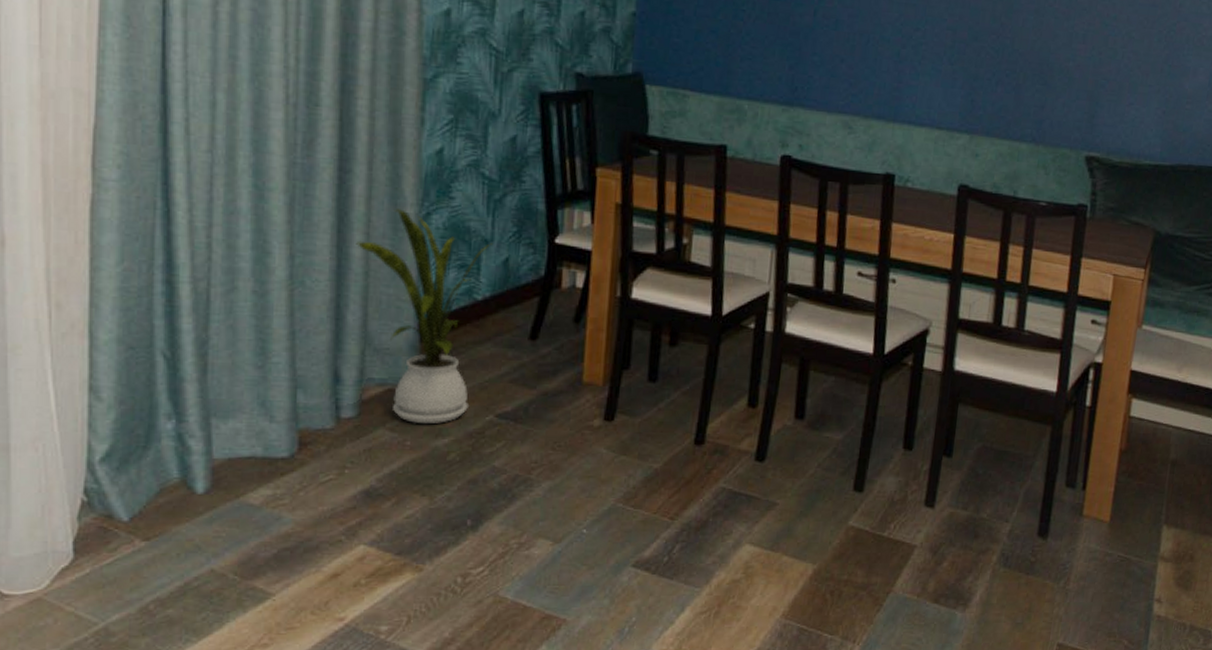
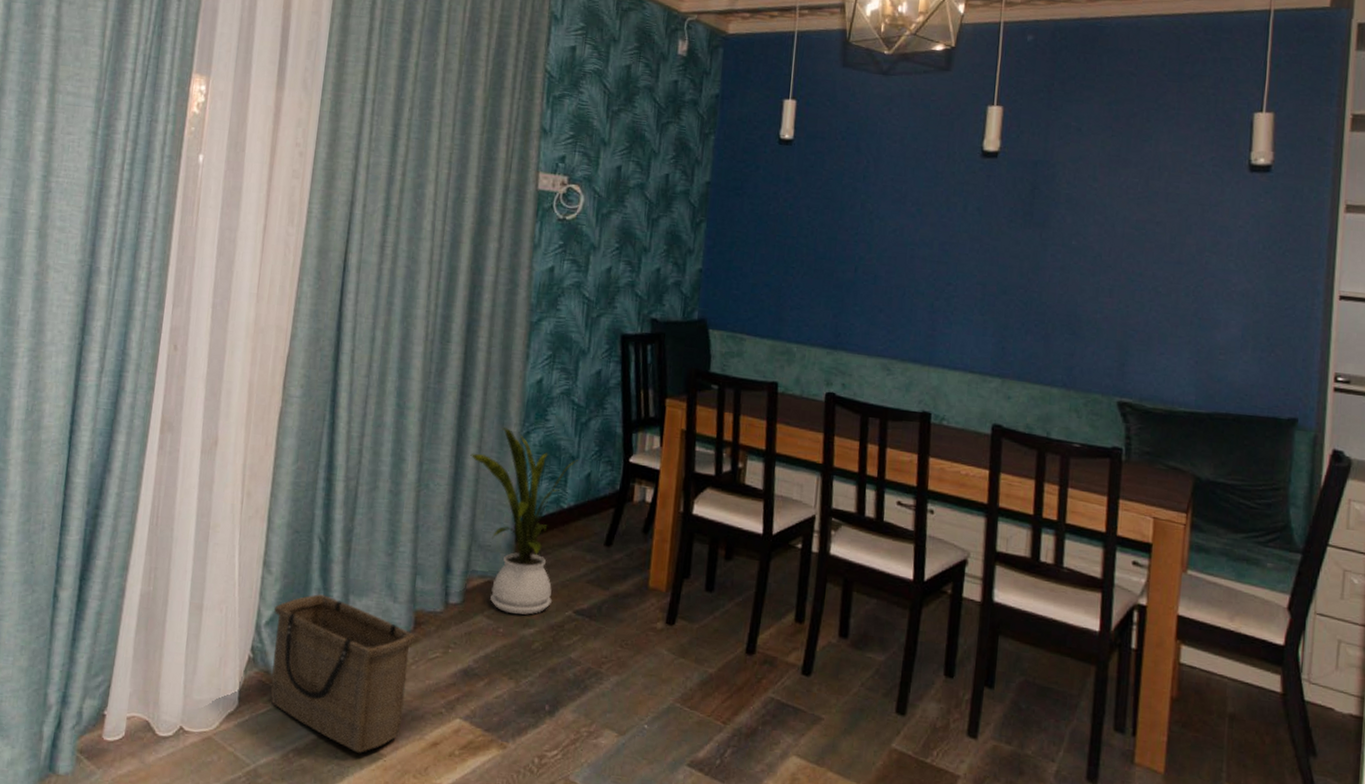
basket: none [111,420,301,595] -> present [270,594,415,753]

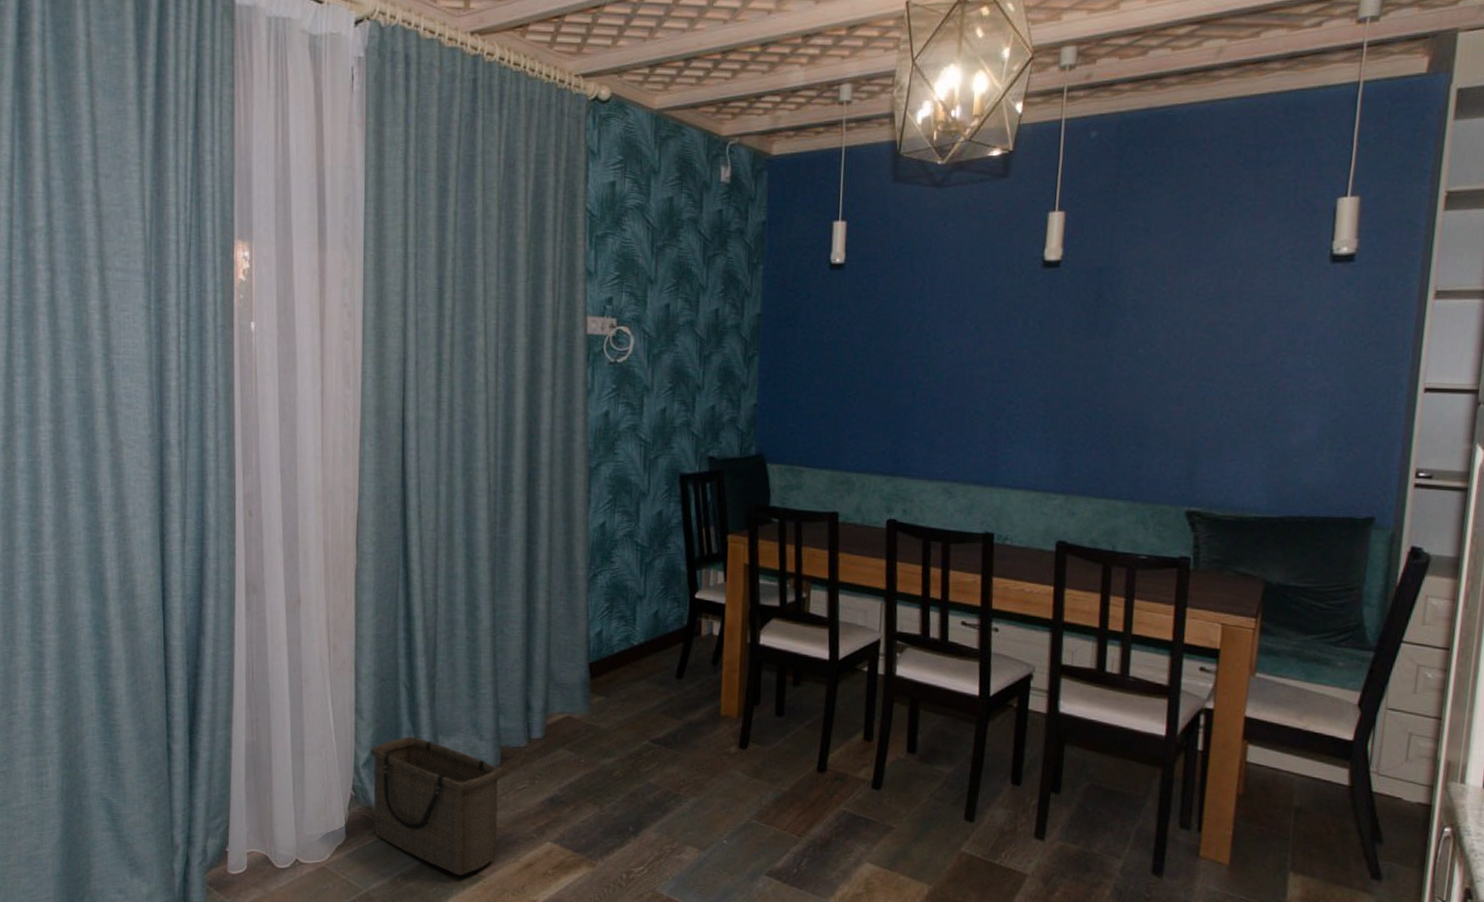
house plant: present [470,427,579,615] -> none [541,572,646,746]

